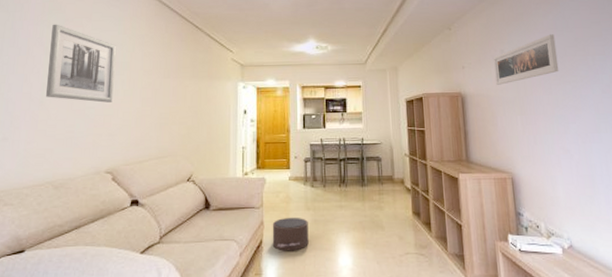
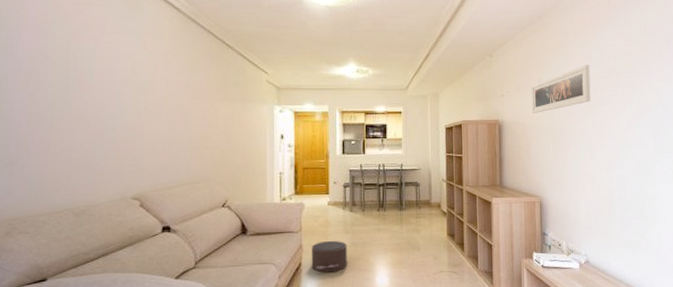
wall art: present [45,24,116,103] -> none [56,35,136,125]

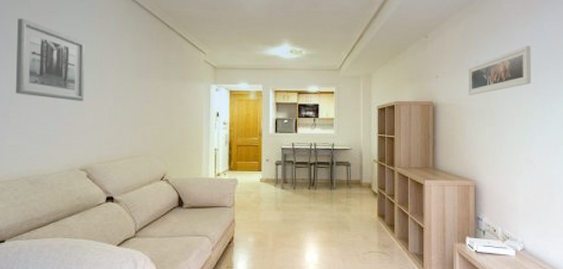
wall art: none [56,35,136,125] -> present [15,18,85,101]
pouf: present [311,240,347,273] -> none [243,216,278,247]

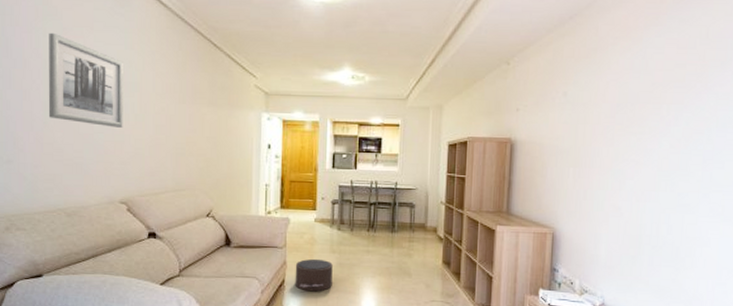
pouf: none [243,216,278,247] -> present [295,258,333,292]
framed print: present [467,45,532,95] -> none [551,76,629,132]

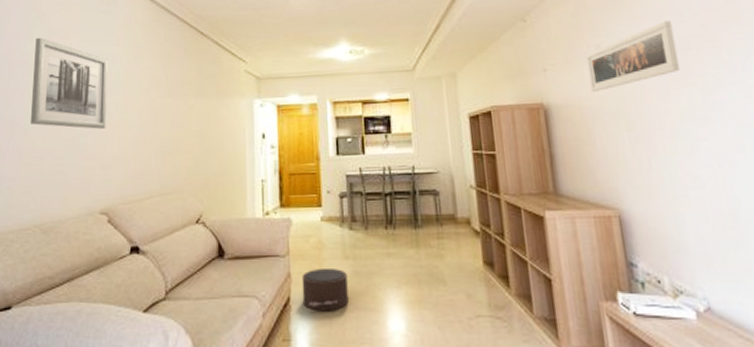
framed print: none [551,76,629,132] -> present [585,20,681,92]

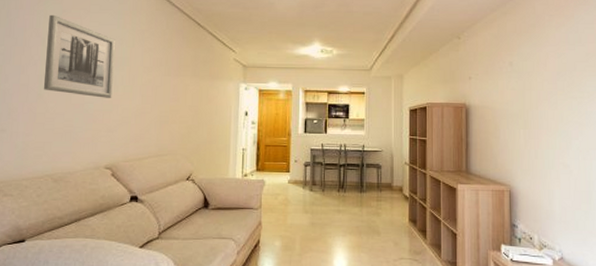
pouf: present [301,267,349,312] -> none [269,219,306,252]
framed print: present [585,20,681,92] -> none [500,48,567,98]

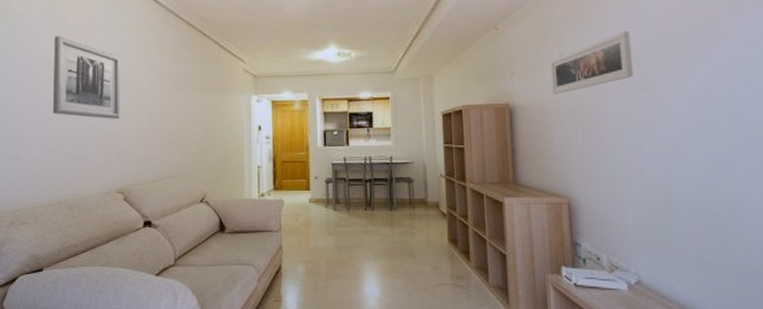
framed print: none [500,48,567,98] -> present [549,31,634,94]

